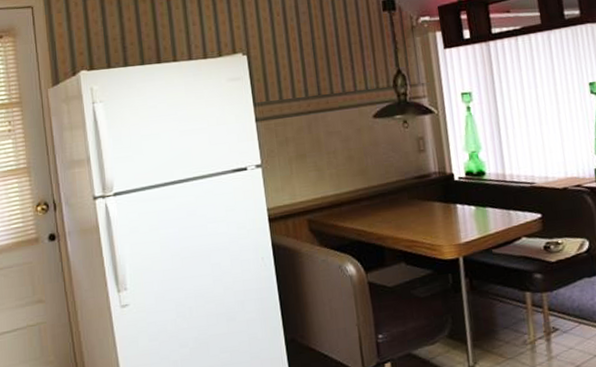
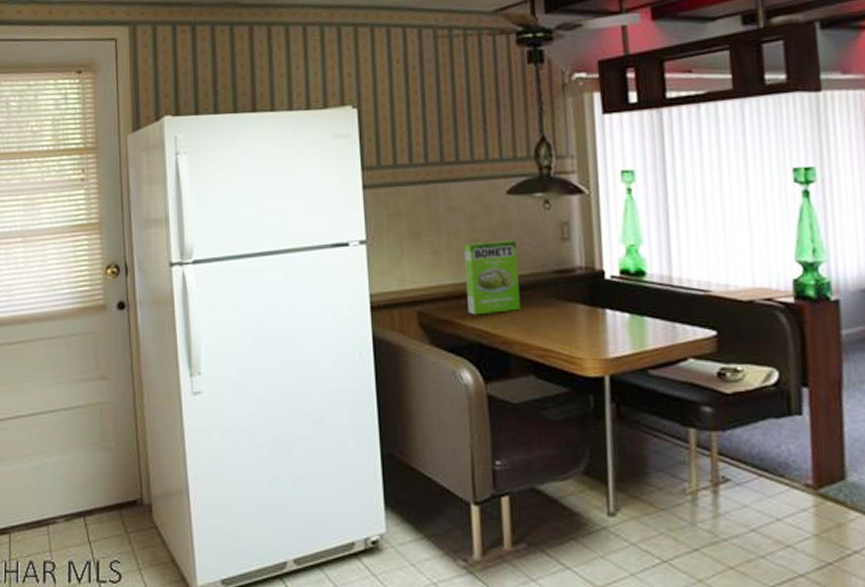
cake mix box: none [342,154,390,219] -> present [464,240,520,315]

